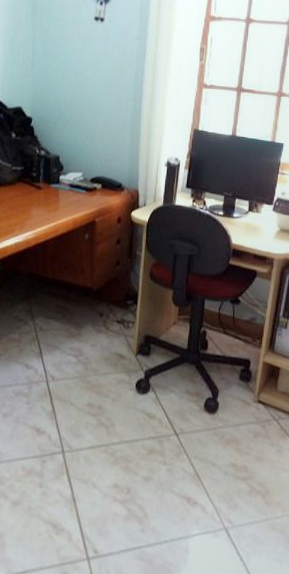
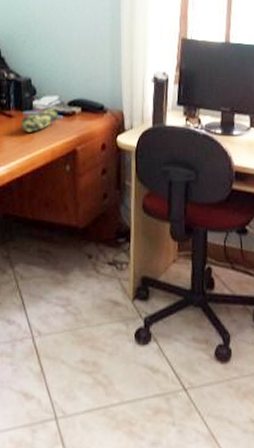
pencil case: none [47,181,82,203] -> present [20,106,59,132]

